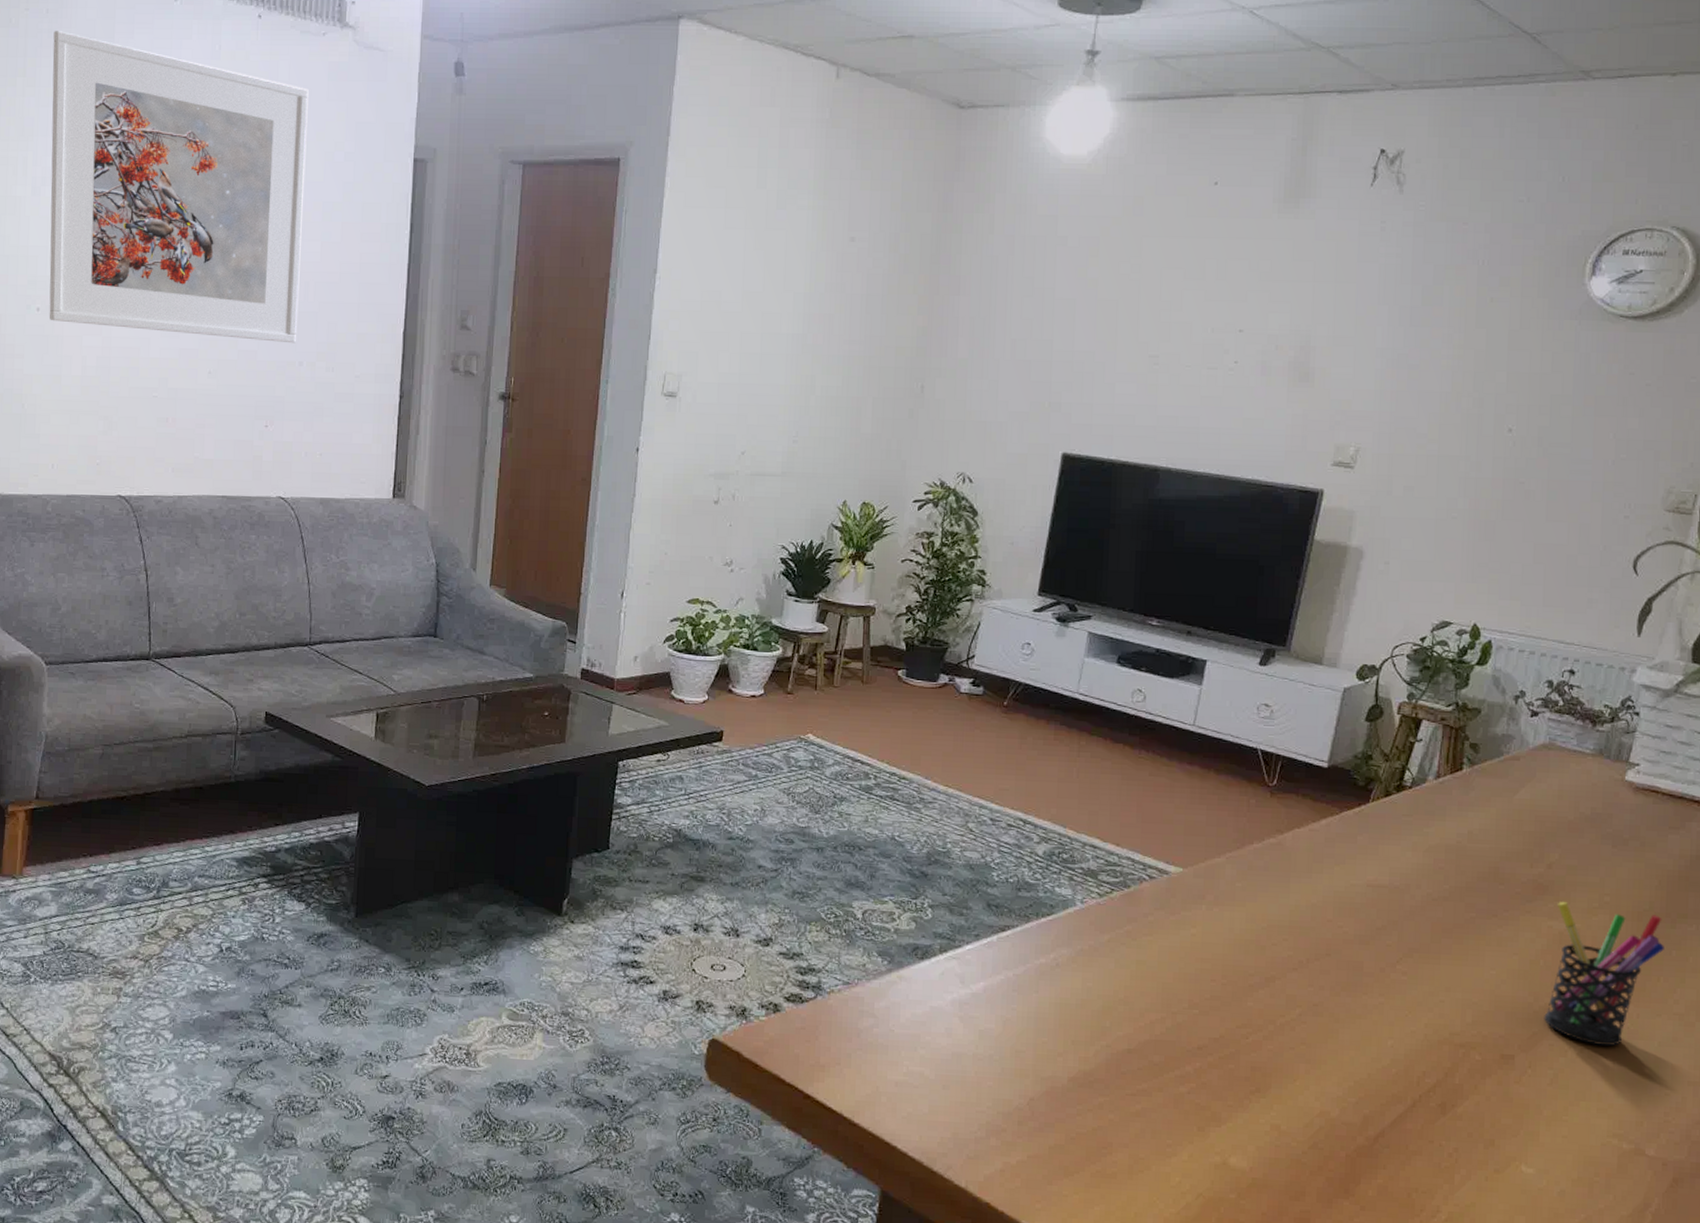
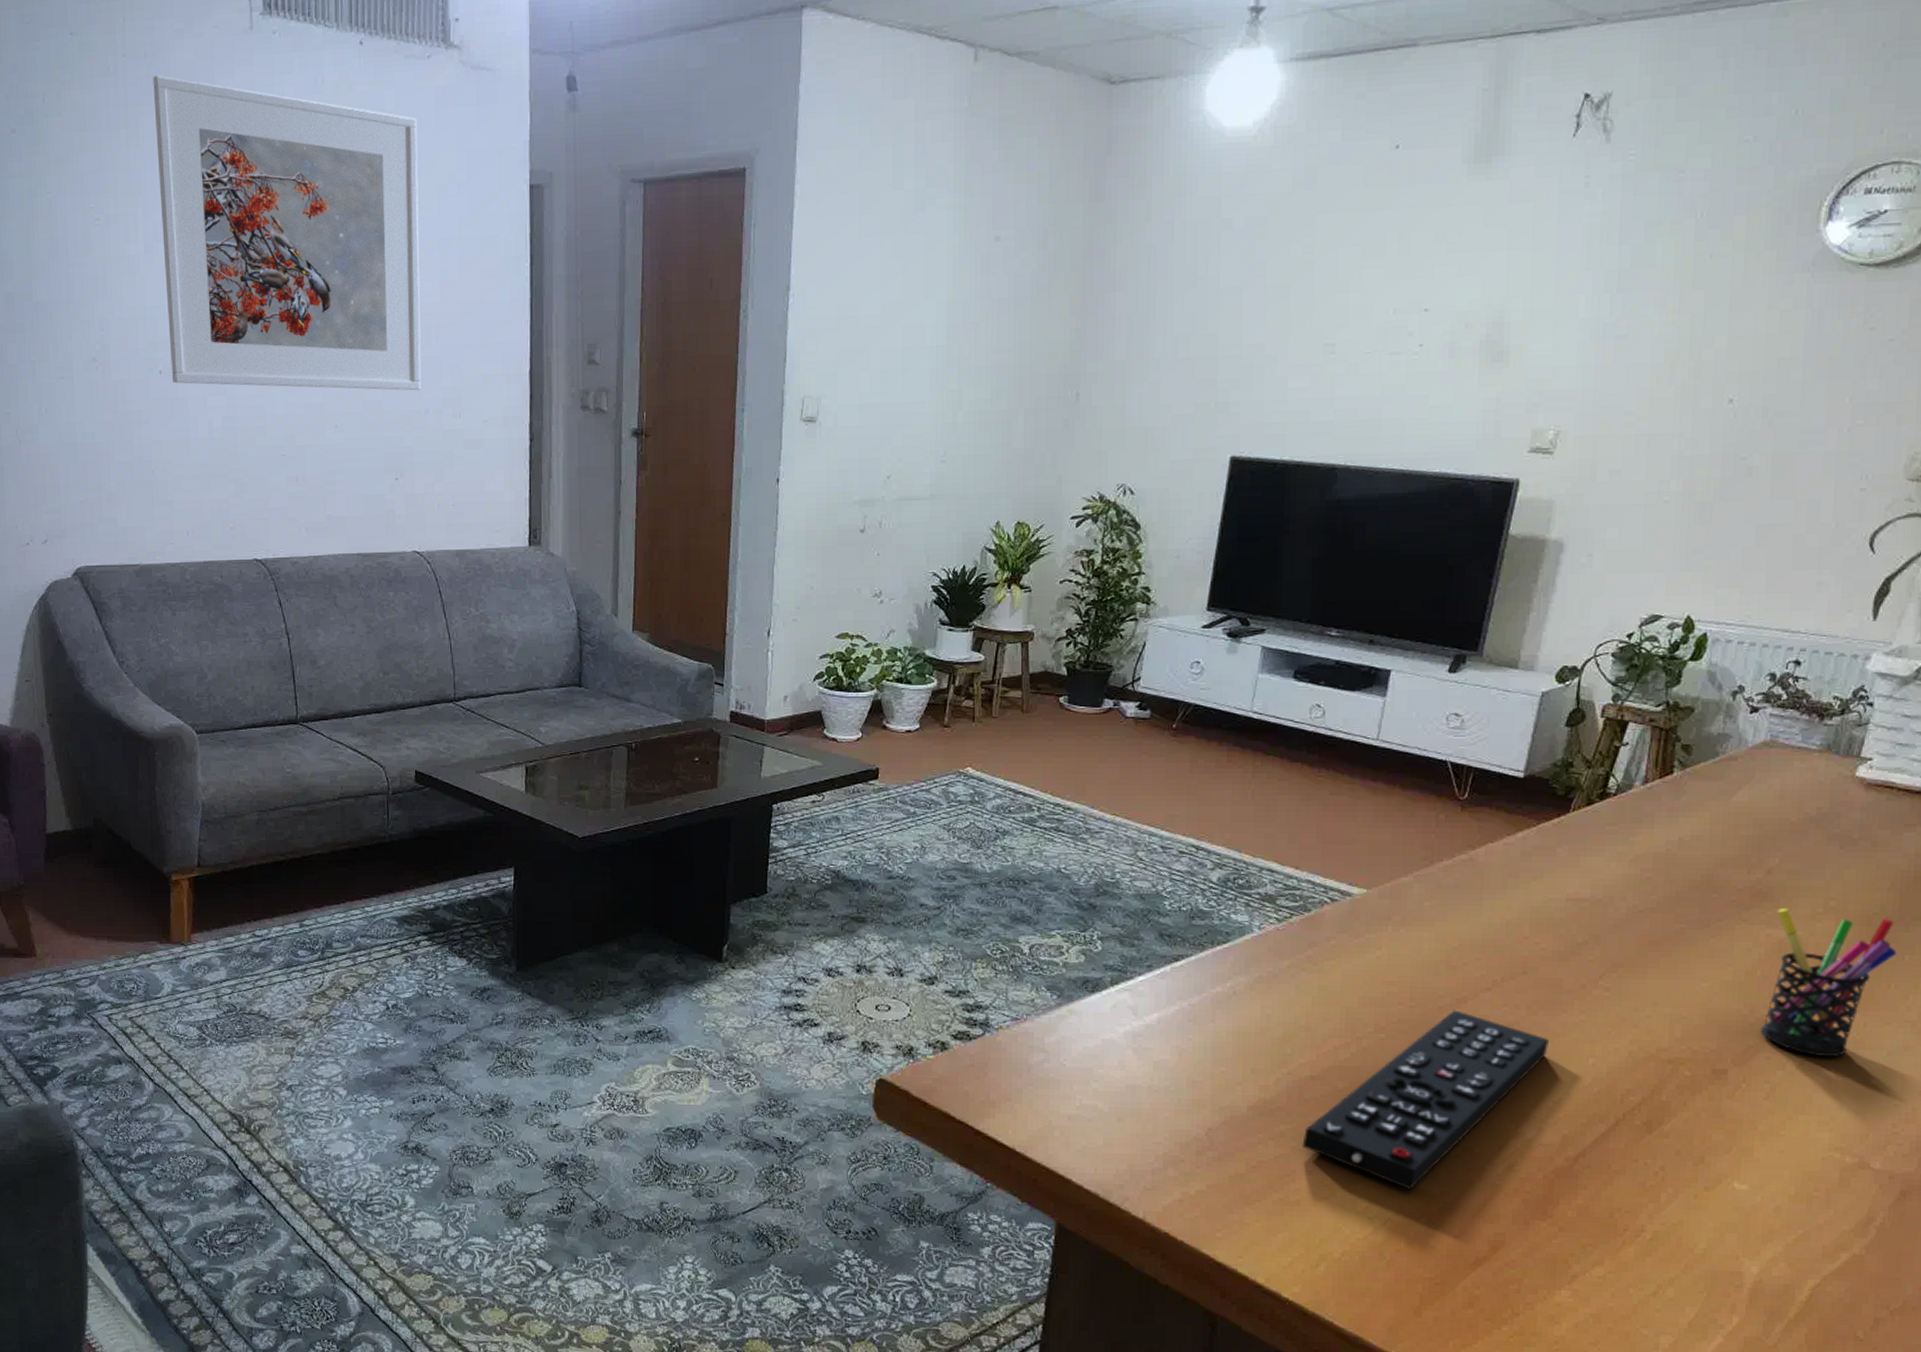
remote control: none [1119,989,1352,1166] -> present [1302,1010,1550,1191]

